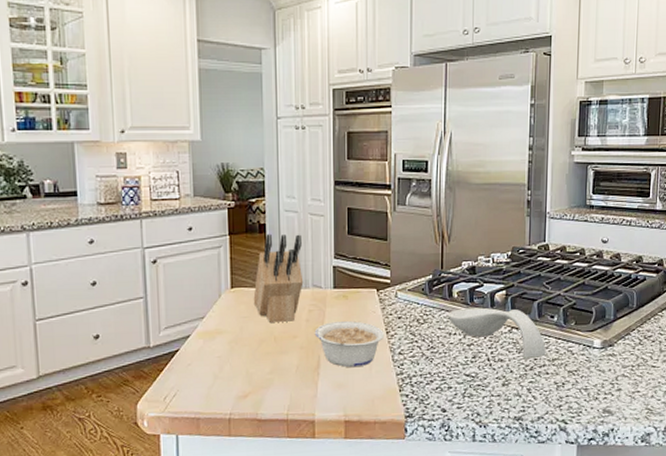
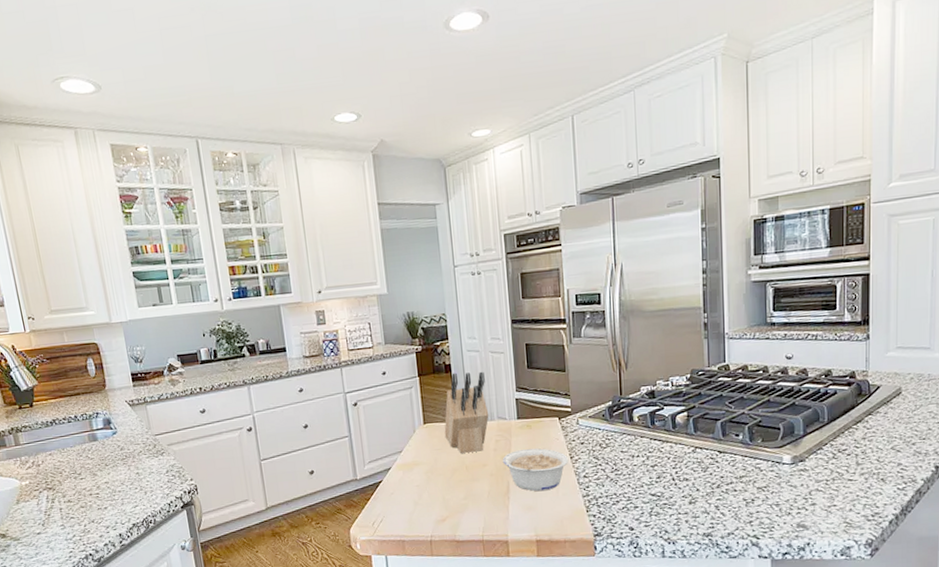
spoon rest: present [447,307,546,359] -> none [629,429,733,478]

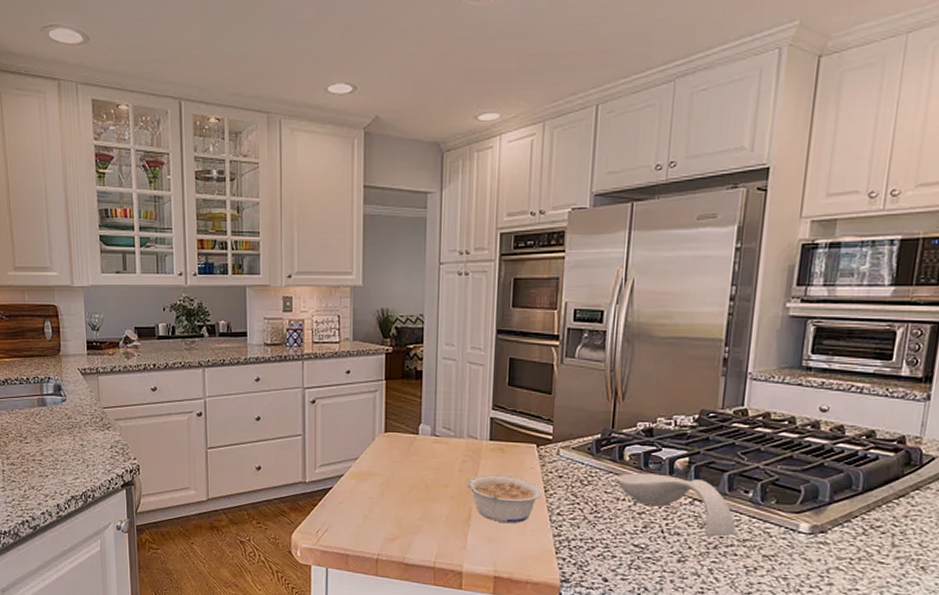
knife block: present [444,371,489,453] -> none [406,380,459,470]
spoon rest: none [629,429,733,478] -> present [616,473,736,537]

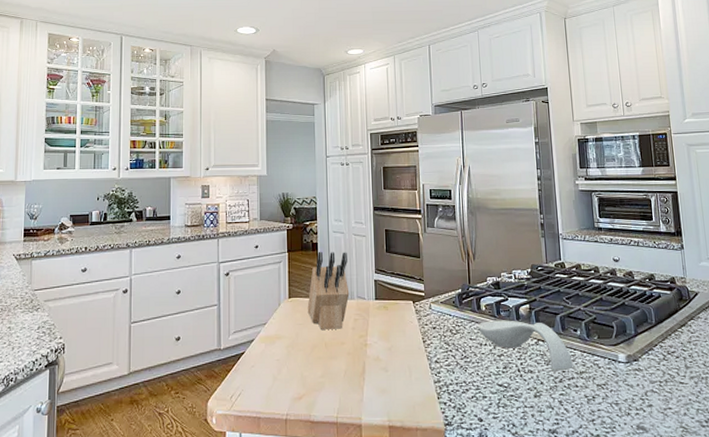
knife block: none [406,380,459,470] -> present [307,251,350,329]
legume: present [467,475,543,524] -> none [359,330,422,374]

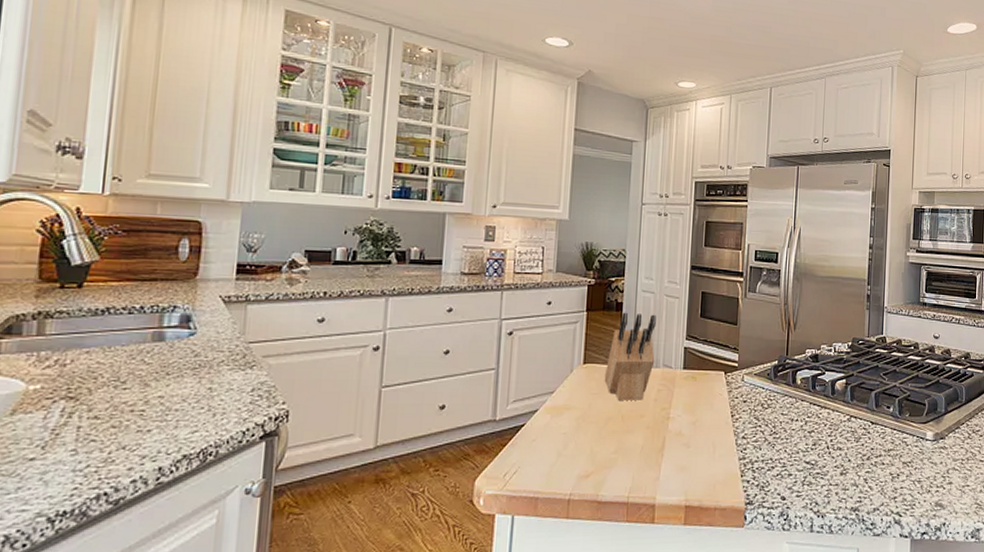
spoon rest: present [477,320,573,371] -> none [790,395,882,449]

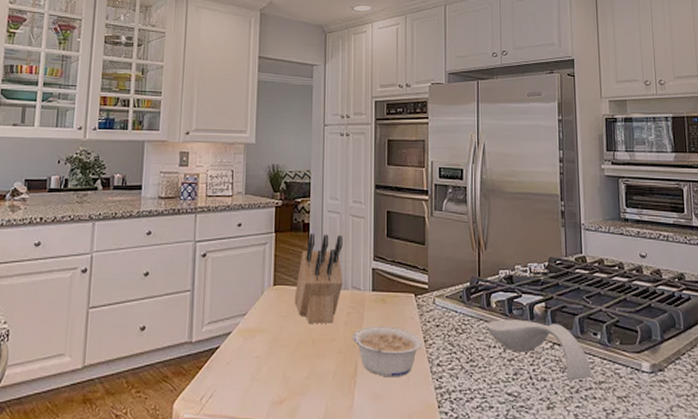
legume: none [661,403,730,450] -> present [352,327,423,378]
spoon rest: none [790,395,882,449] -> present [486,319,592,380]

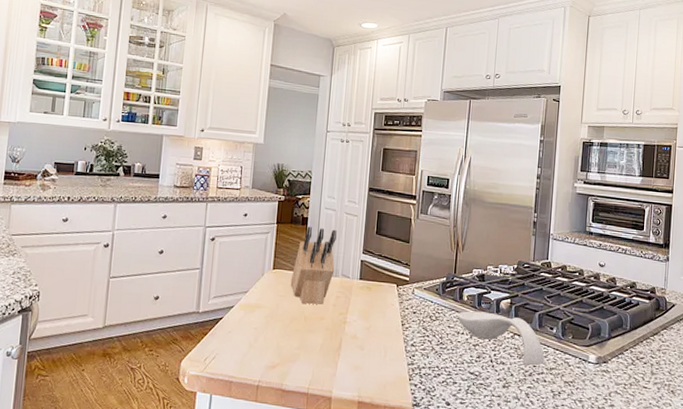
legume: present [352,327,423,378] -> none [339,309,401,353]

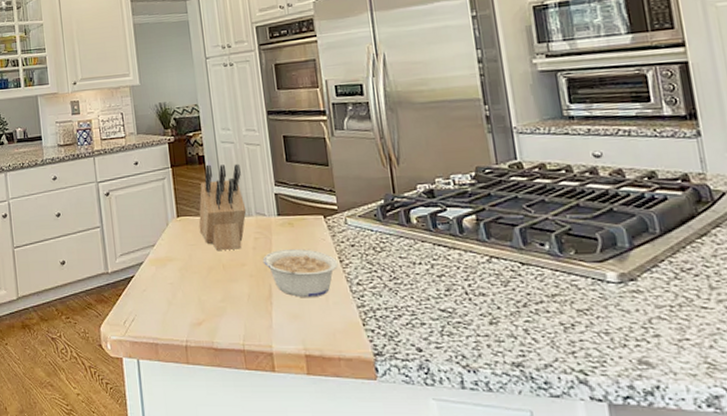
legume: none [339,309,401,353] -> present [262,249,339,298]
spoon rest: present [457,311,545,366] -> none [407,234,542,294]

